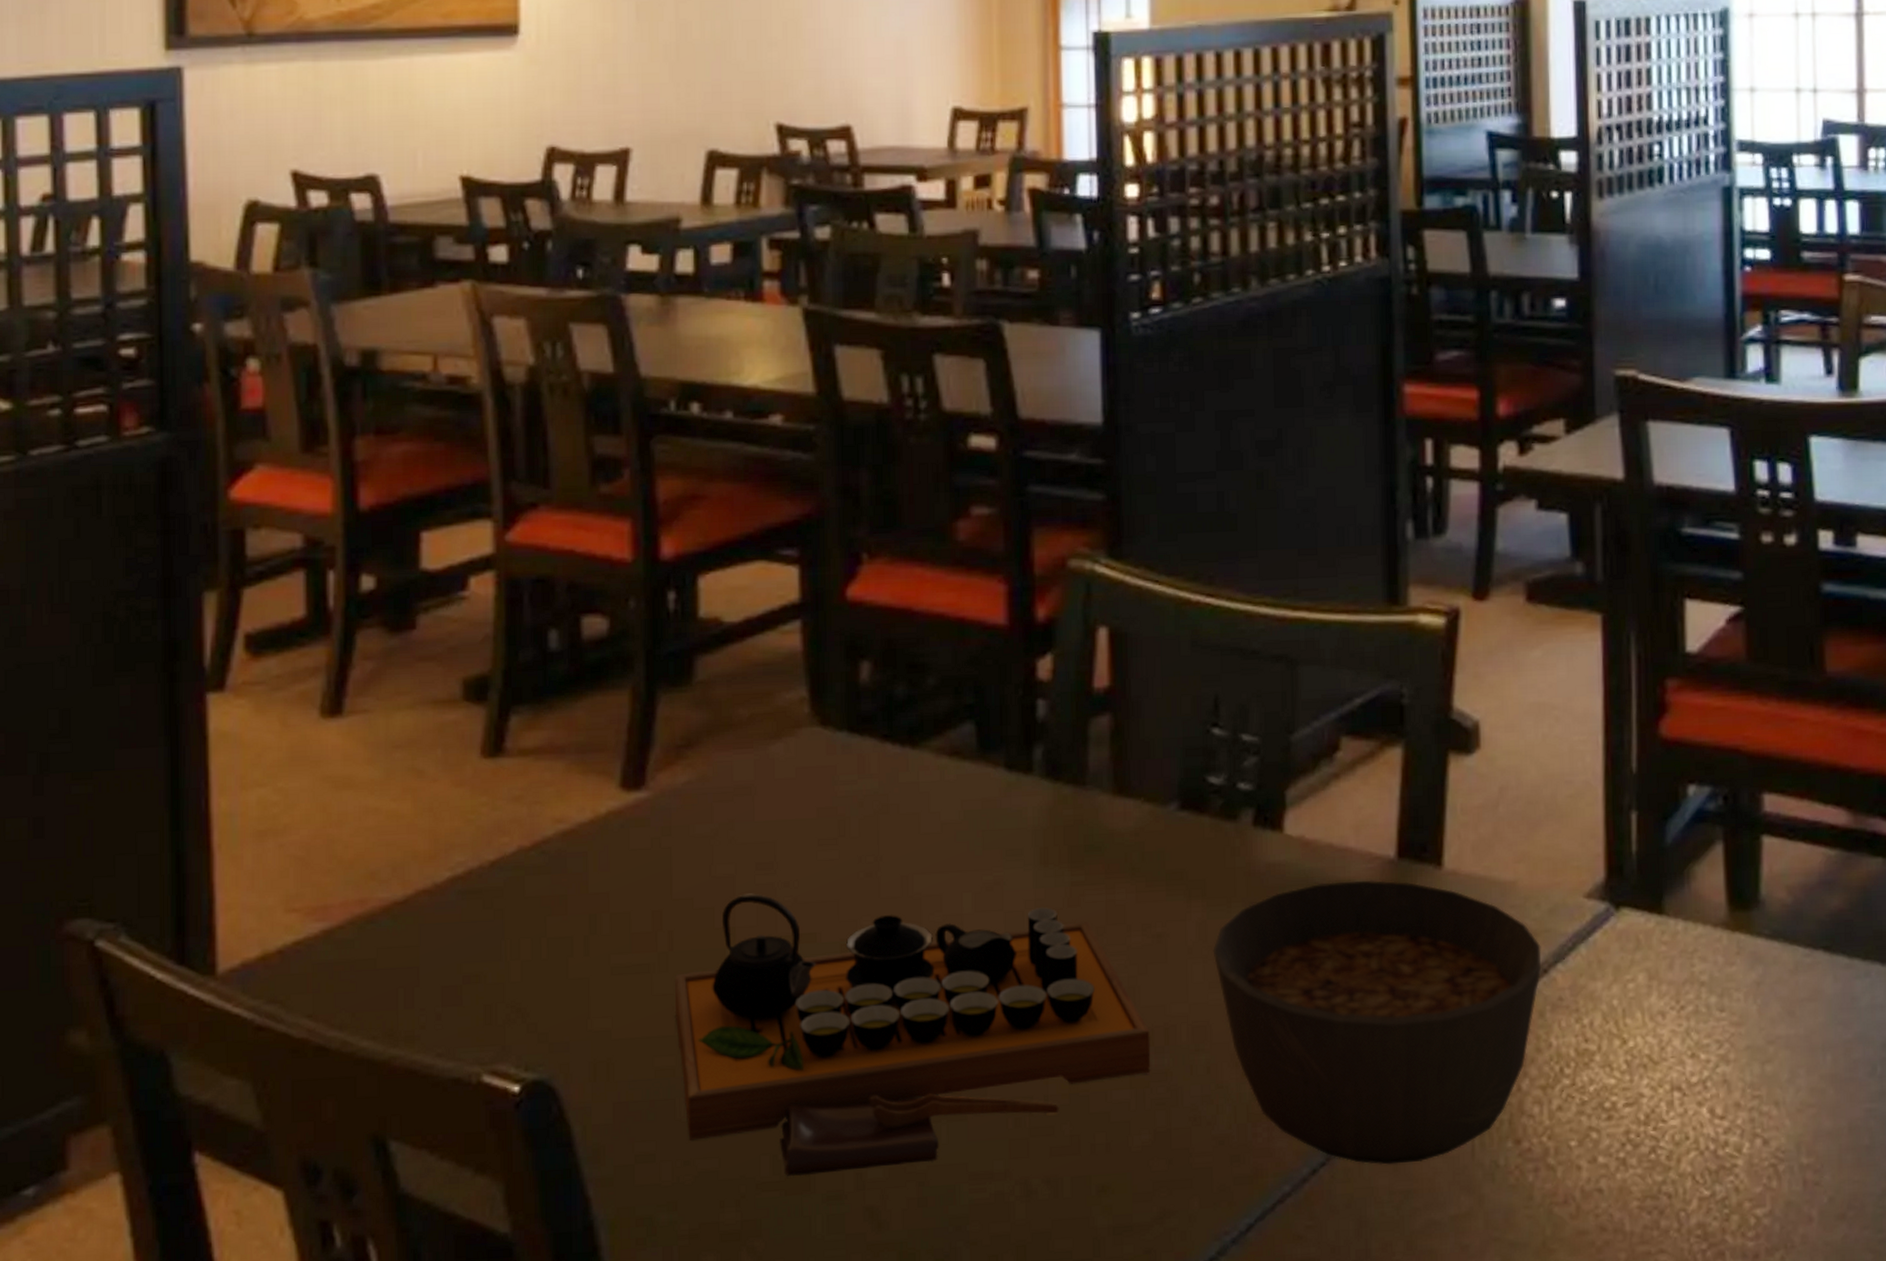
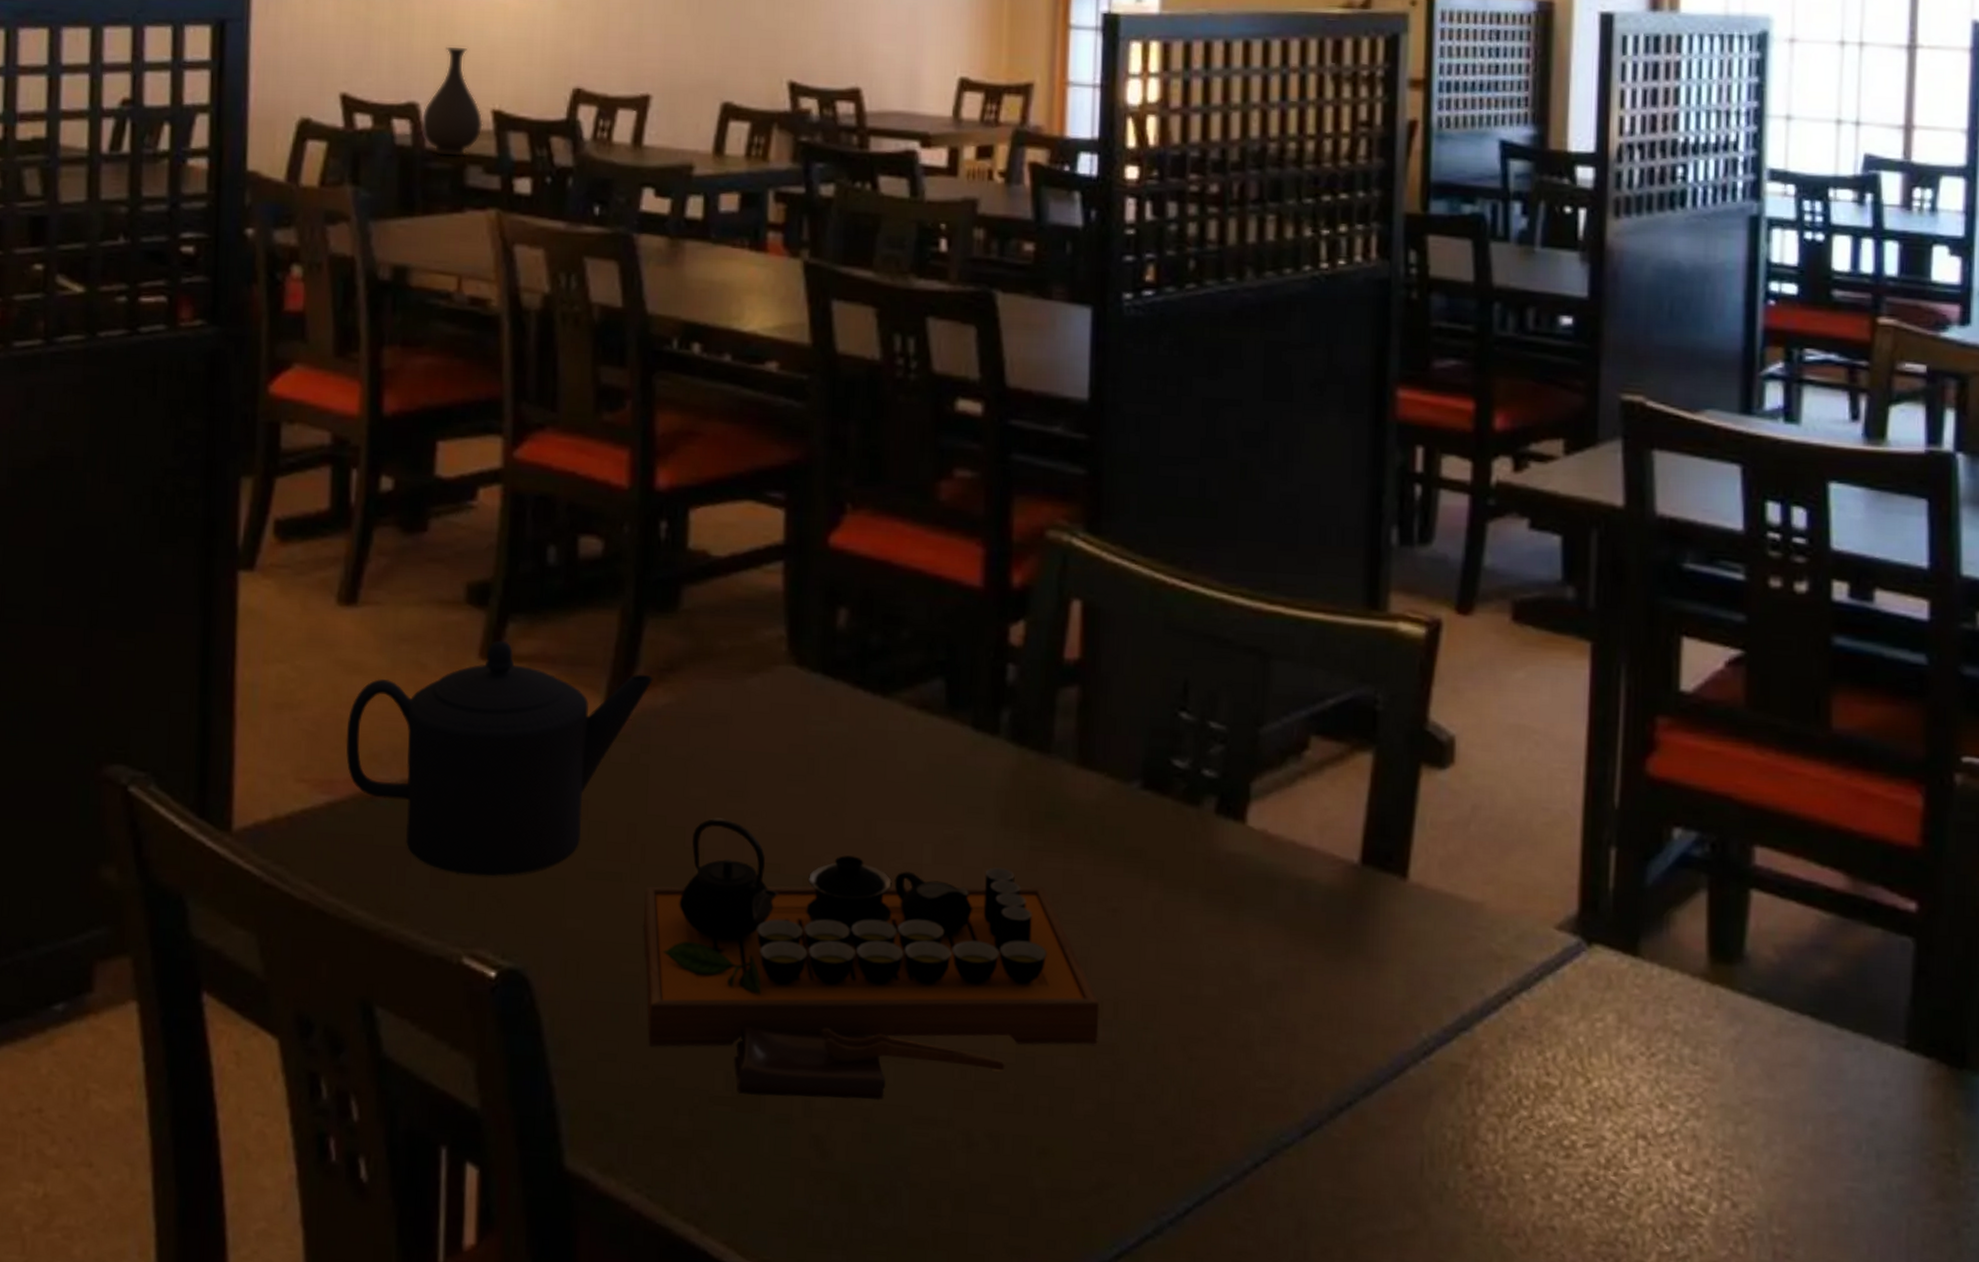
teapot: none [339,735,670,988] -> present [346,640,653,876]
vase: none [382,110,451,229] -> present [420,45,483,156]
soup bowl: present [1212,880,1542,1165] -> none [1167,879,1506,1172]

